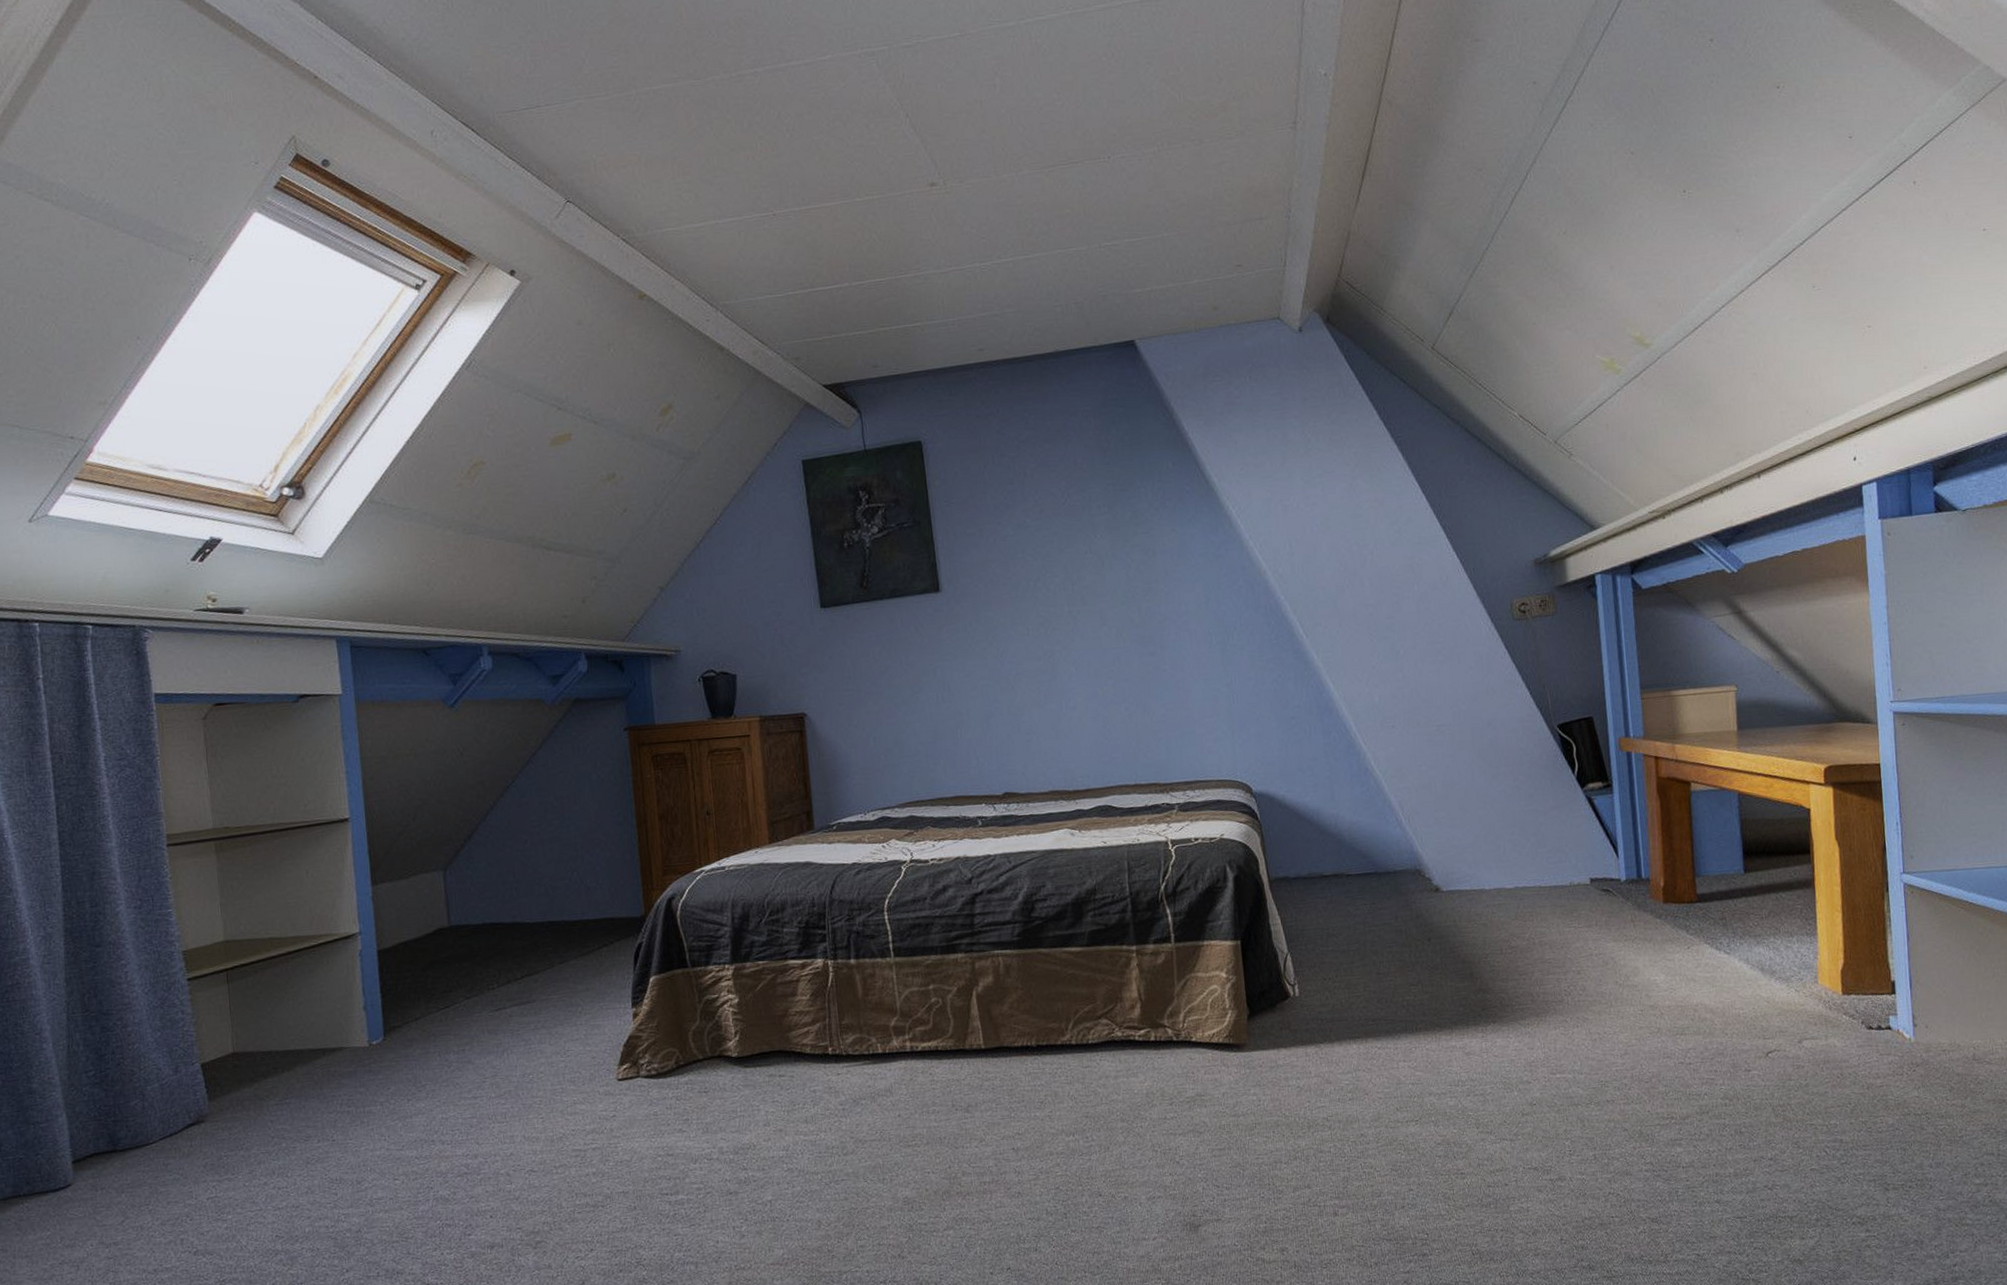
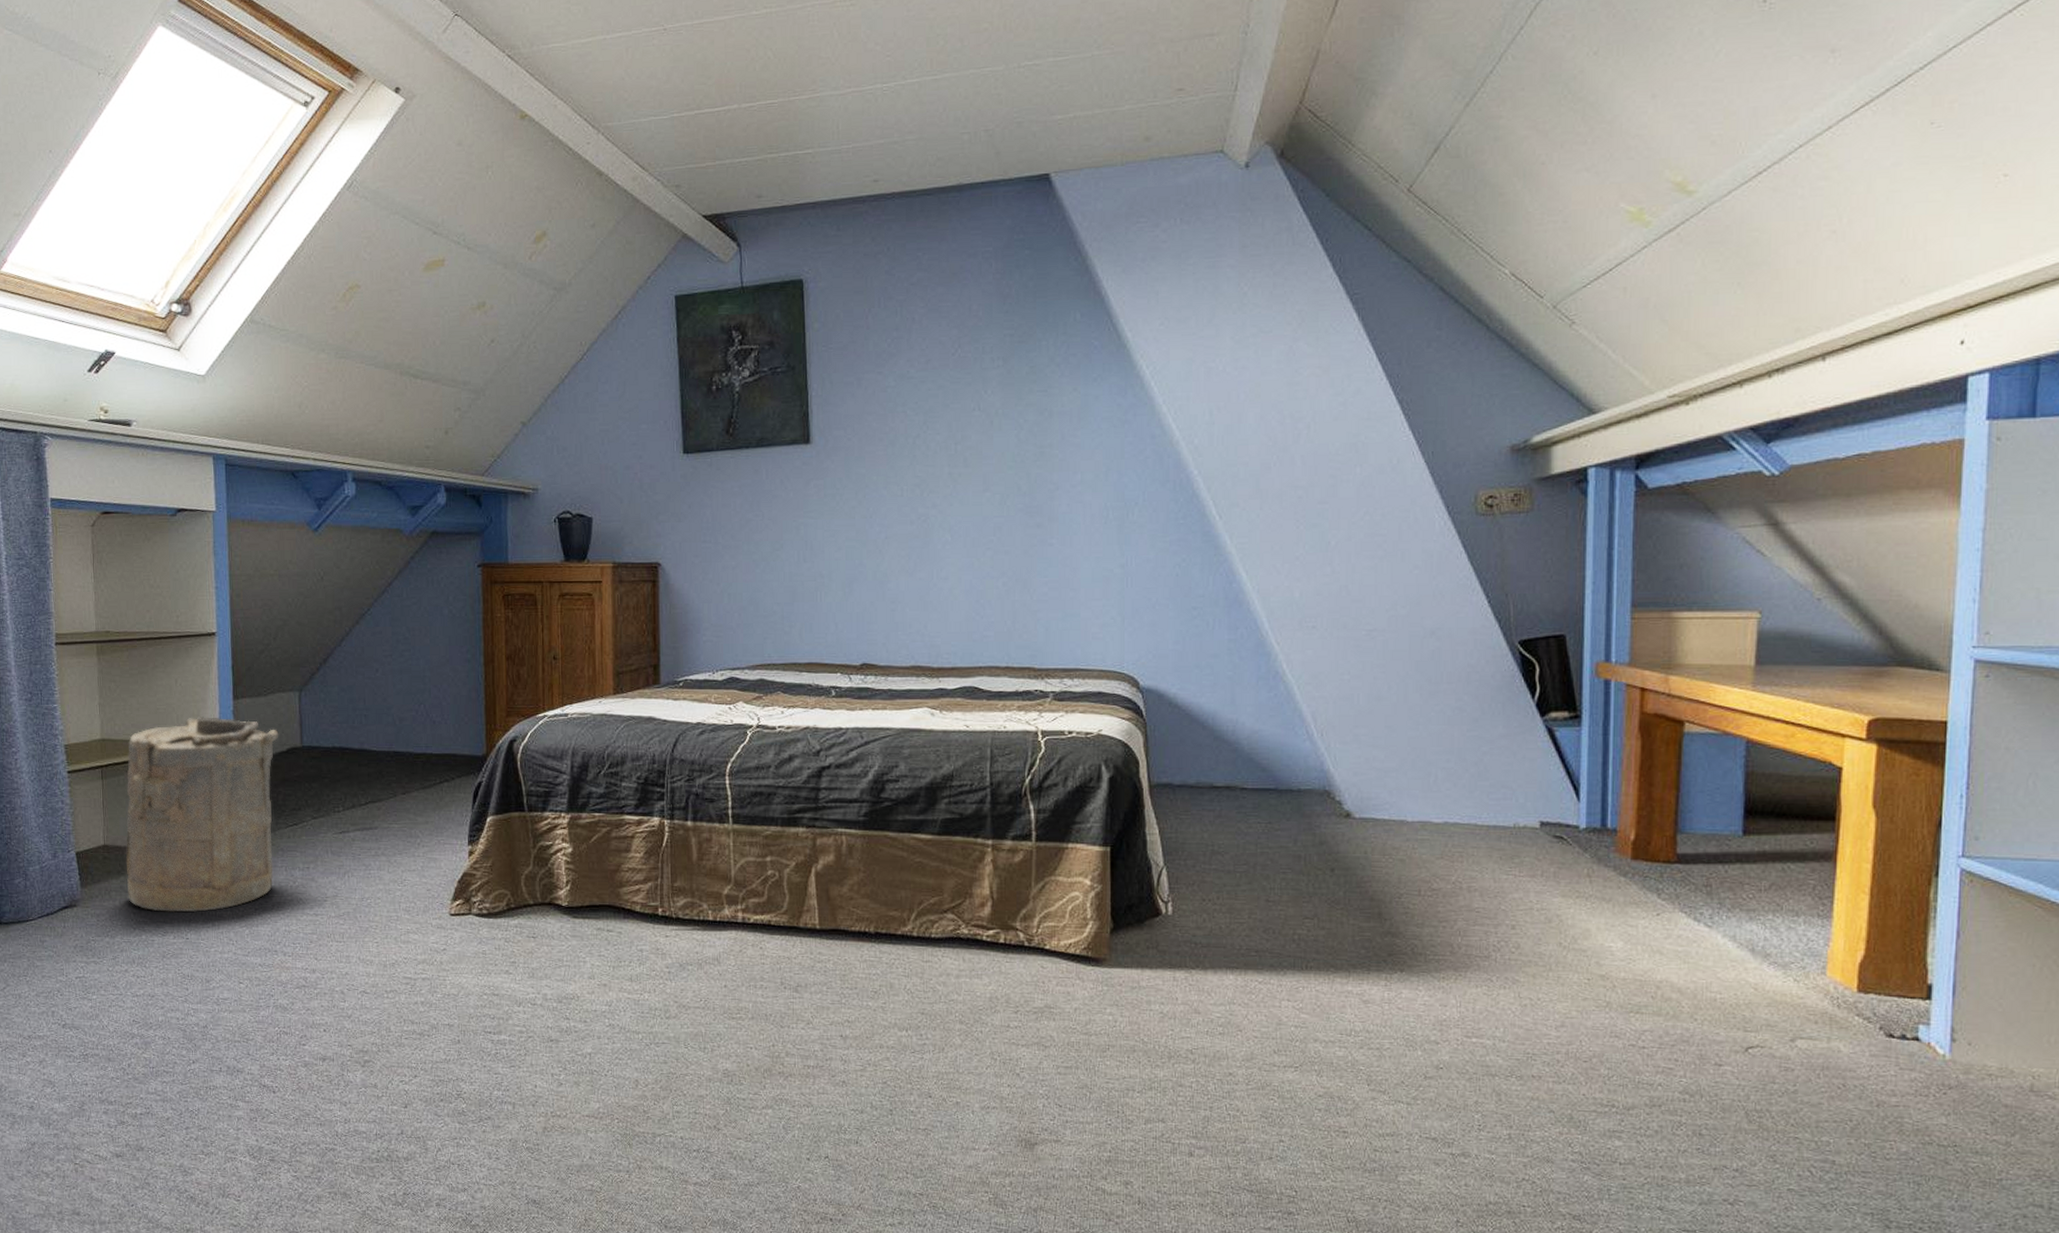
laundry hamper: none [255,905,426,1116] -> present [125,717,279,913]

